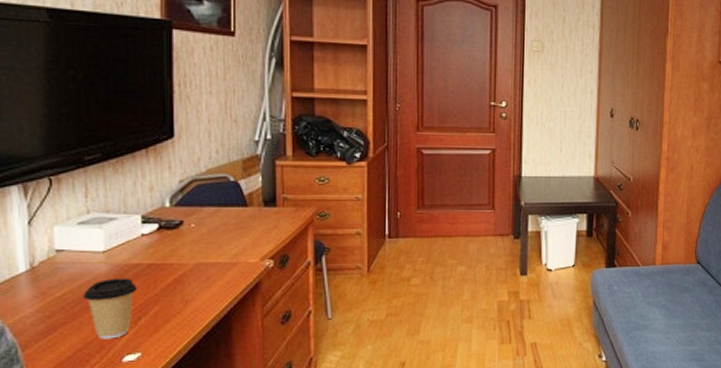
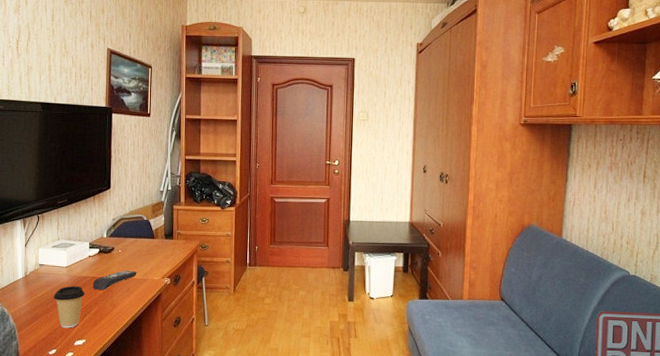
remote control: none [149,251,222,282] -> present [92,270,137,290]

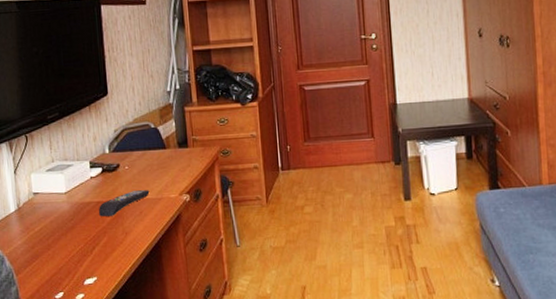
coffee cup: present [53,285,85,328] -> none [54,214,90,266]

